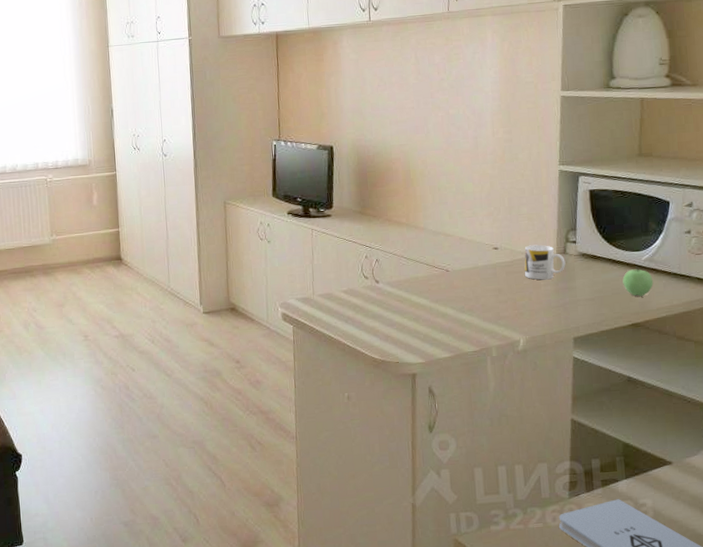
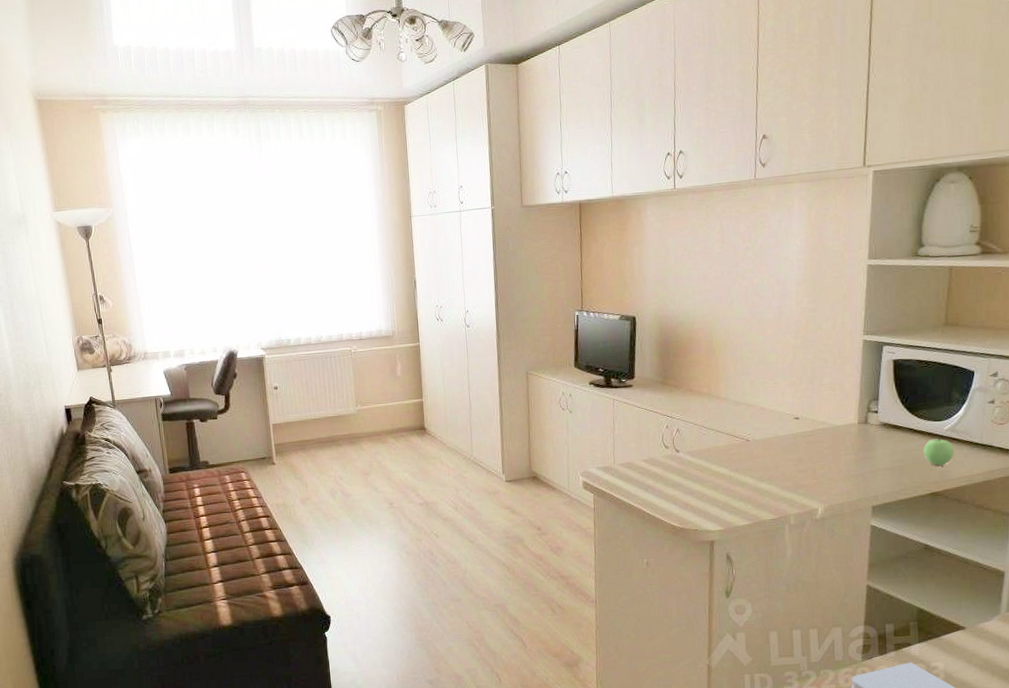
mug: present [524,244,566,280] -> none [824,414,867,450]

